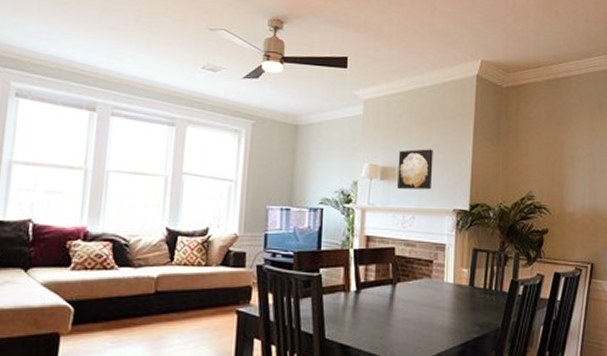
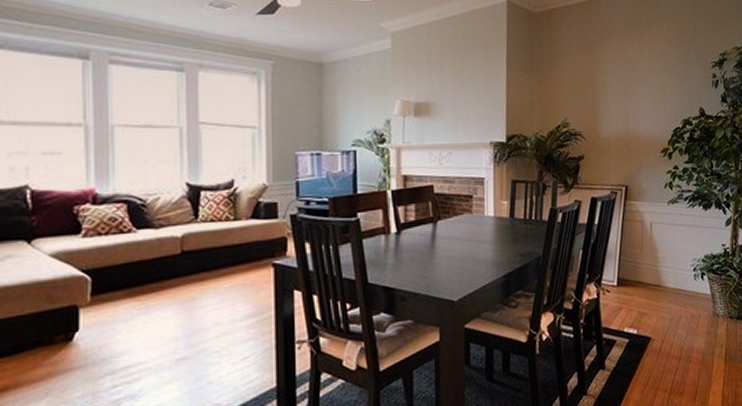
wall art: present [398,149,433,190] -> none [431,81,468,126]

